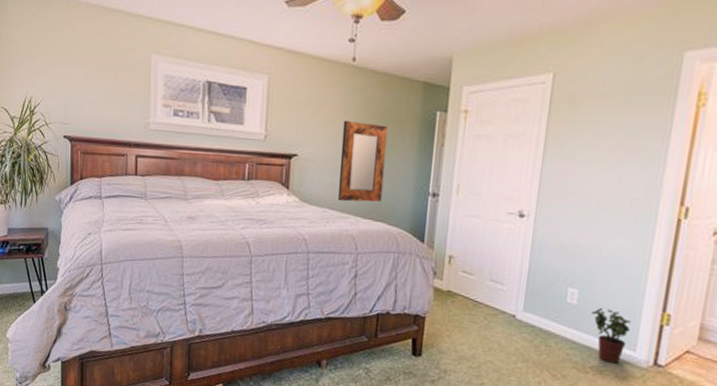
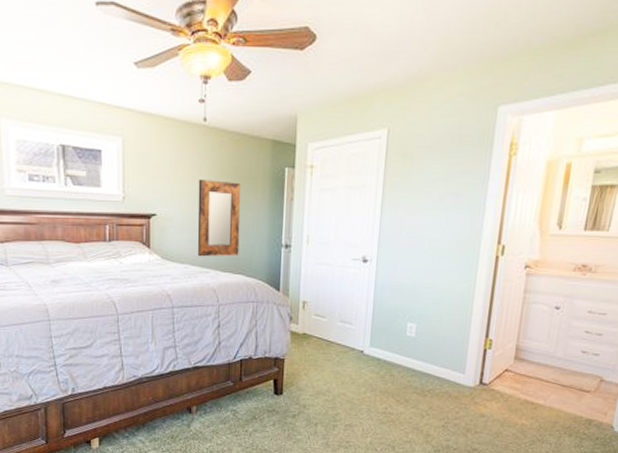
potted plant: present [591,308,632,364] -> none [427,339,461,386]

